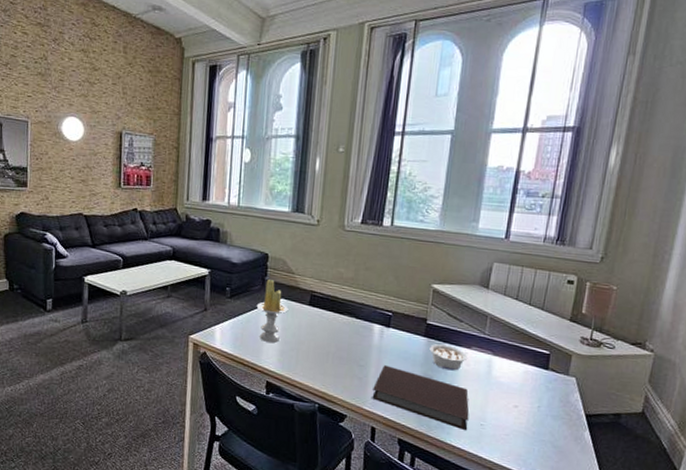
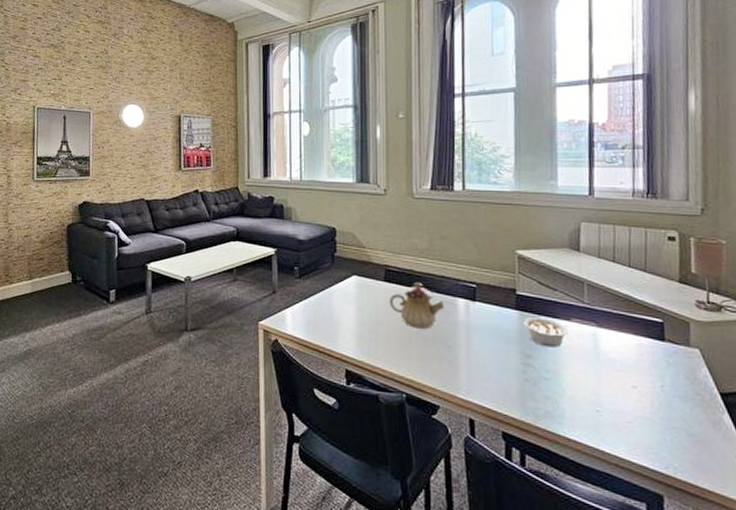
candle: present [256,280,289,343] -> none [327,256,363,325]
teapot: none [311,307,361,350] -> present [388,281,444,329]
notebook: present [372,365,469,431] -> none [465,345,582,420]

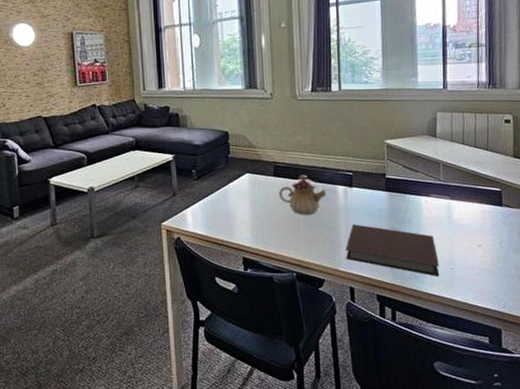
notebook: none [465,345,582,420] -> present [345,224,440,277]
legume: present [523,317,569,348] -> none [392,196,429,220]

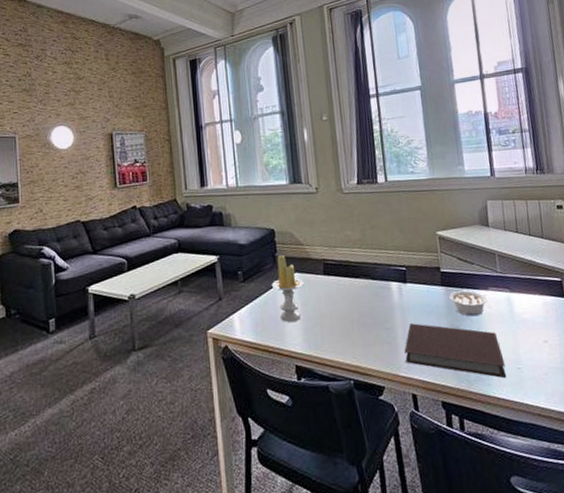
candle: none [223,156,255,218] -> present [271,255,304,322]
teapot: present [278,174,326,215] -> none [329,271,380,316]
legume: none [392,196,429,220] -> present [449,290,488,317]

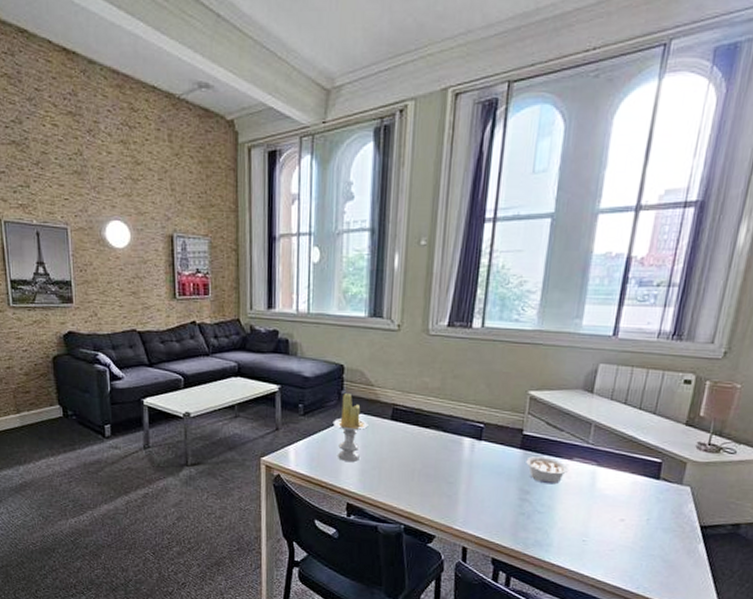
notebook: present [404,323,507,379] -> none [463,481,570,548]

